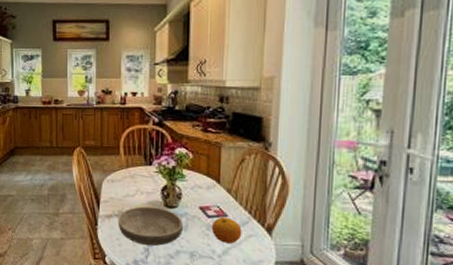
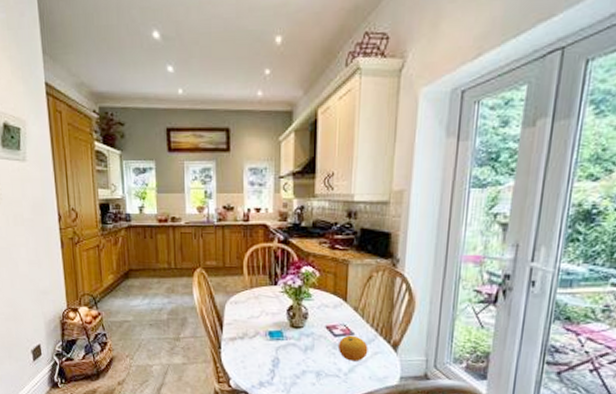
bowl: present [117,206,184,246] -> none [242,327,310,368]

